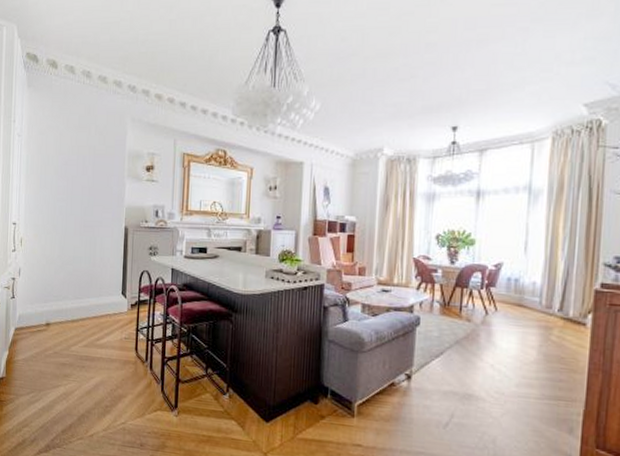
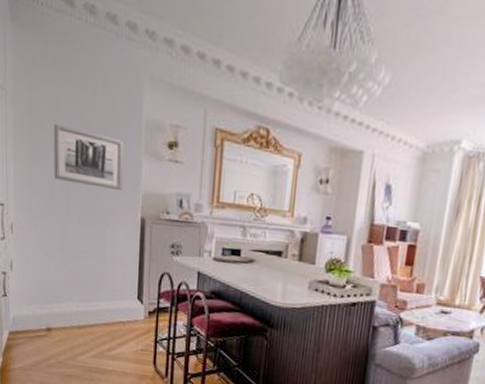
wall art: none [56,159,111,207] -> present [54,124,124,191]

